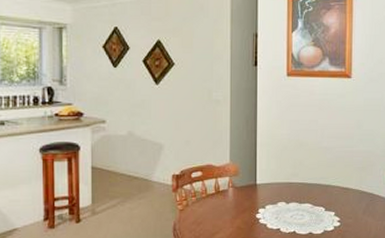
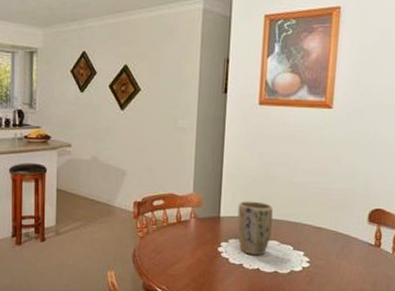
plant pot: none [273,167,305,219] -> present [237,201,273,255]

